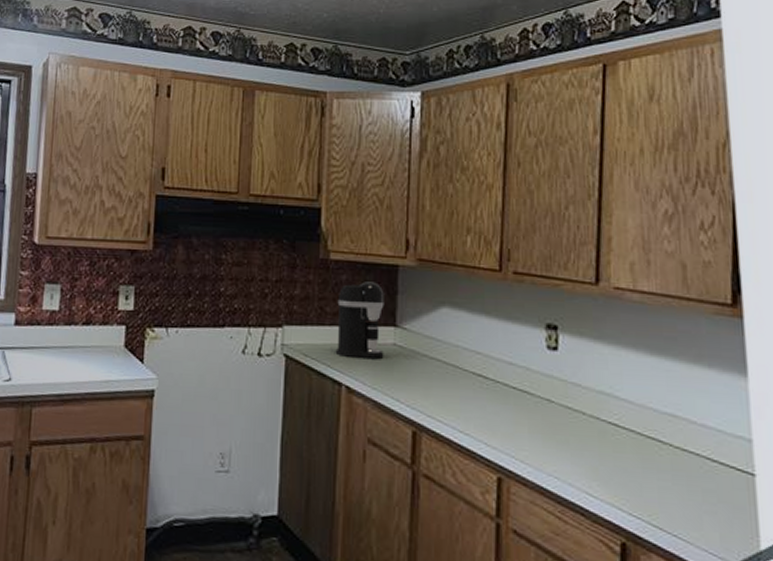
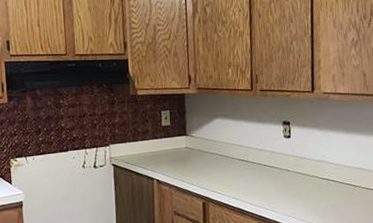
coffee maker: present [335,281,384,359] -> none [145,107,180,160]

